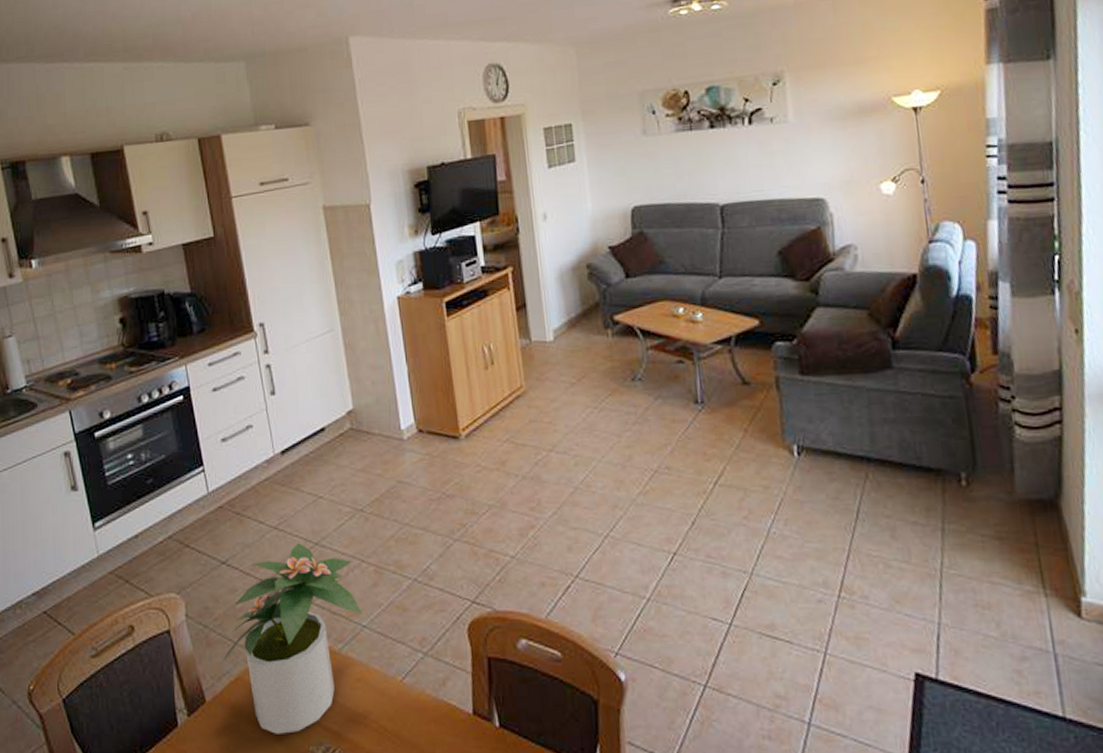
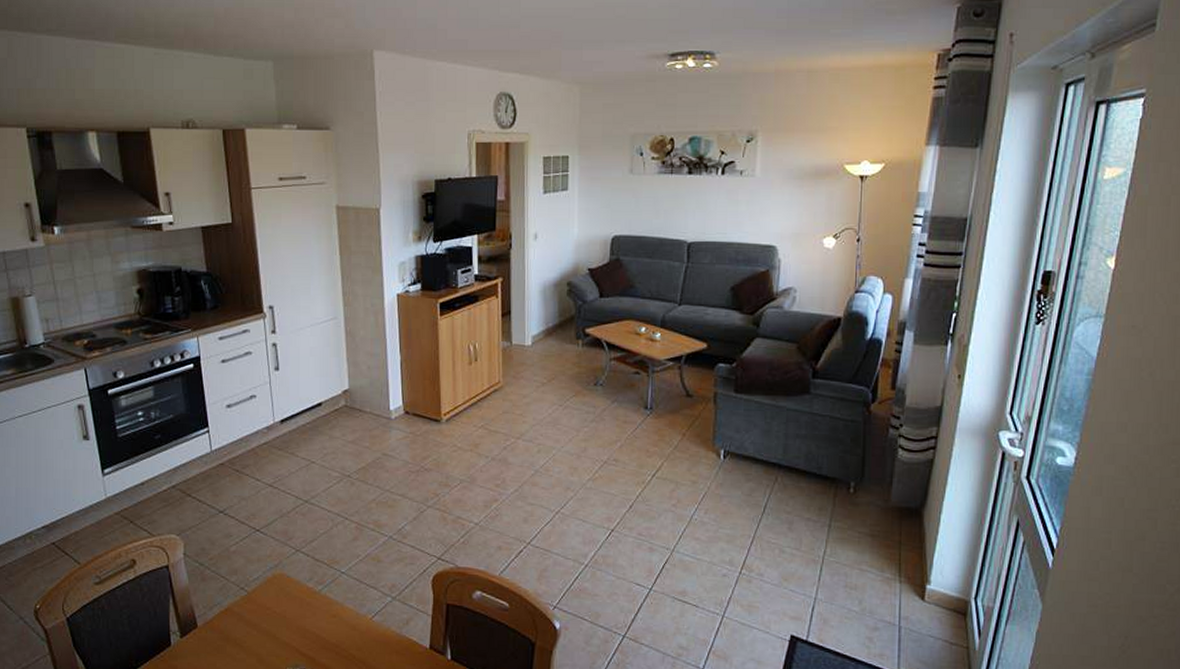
potted plant: present [222,542,362,734] -> none [214,499,342,657]

